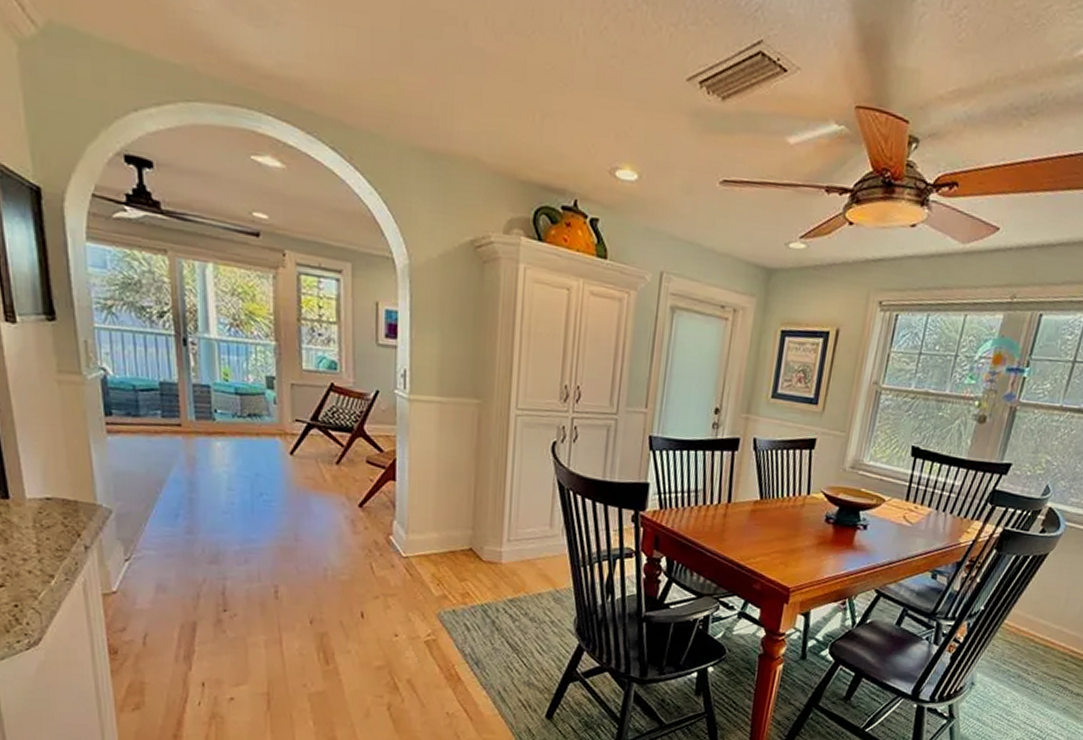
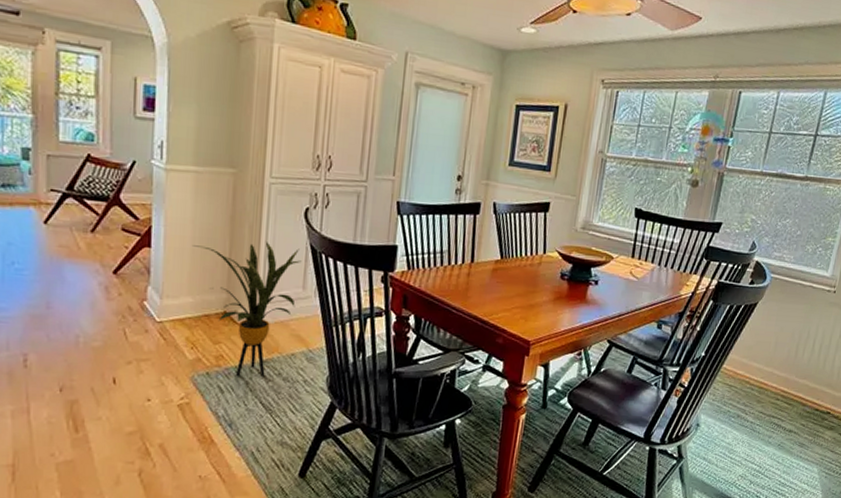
house plant: none [438,477,549,616] -> present [193,242,302,377]

